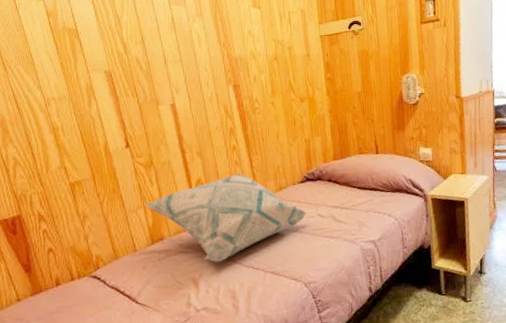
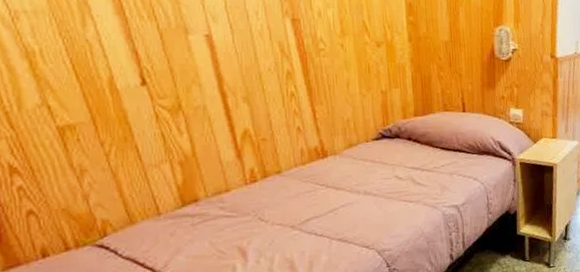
decorative pillow: present [144,174,307,263] -> none [170,126,382,229]

